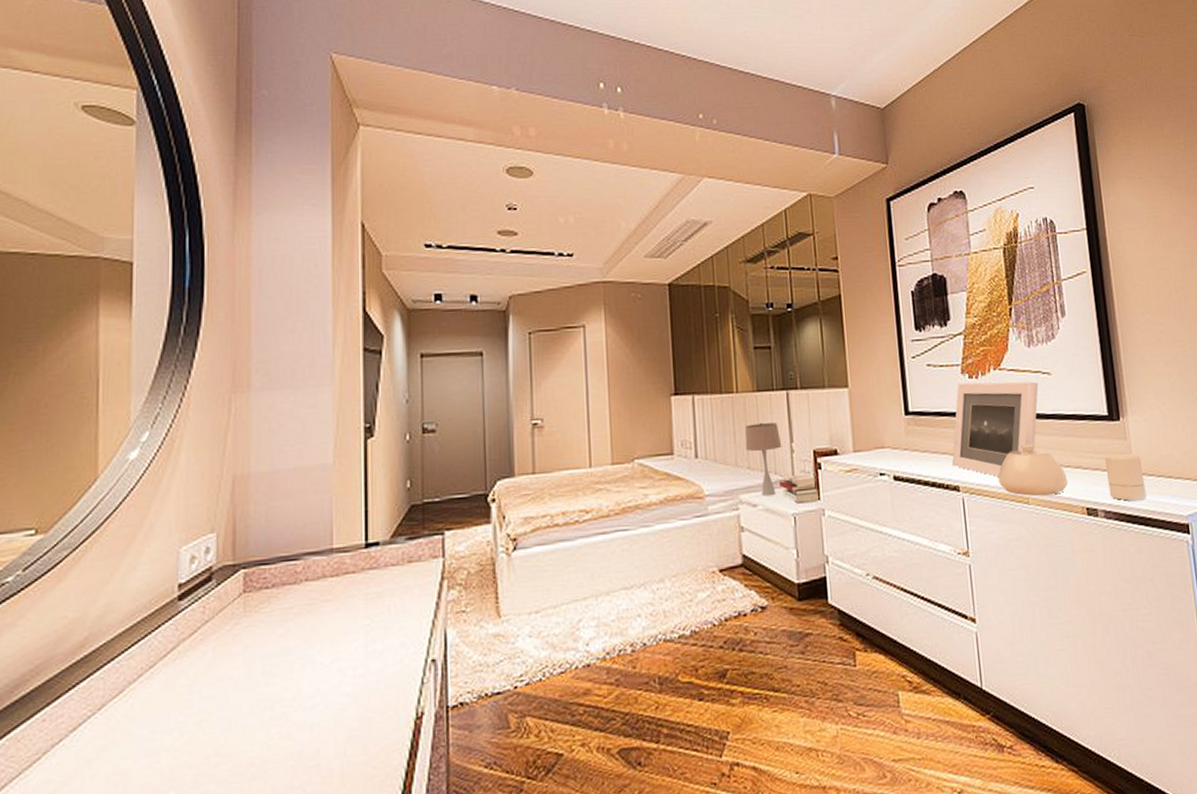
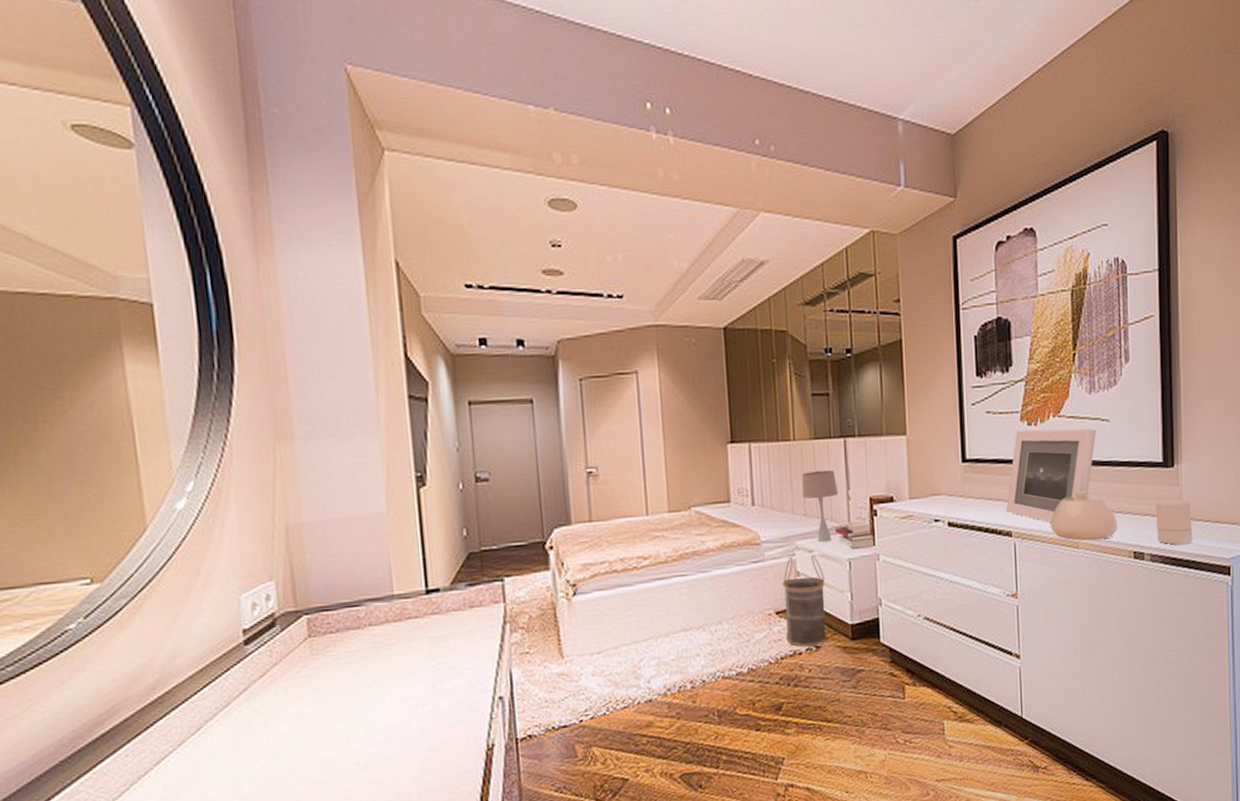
basket: none [726,510,773,608] -> present [783,555,827,647]

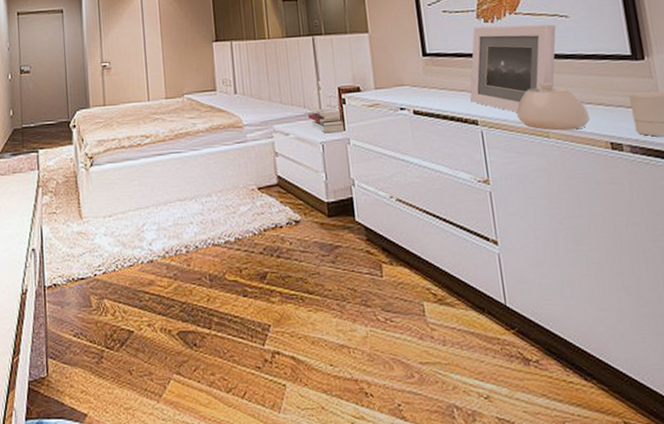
basket: present [783,555,827,647] -> none [263,138,305,221]
table lamp: present [801,470,839,543] -> none [276,64,310,127]

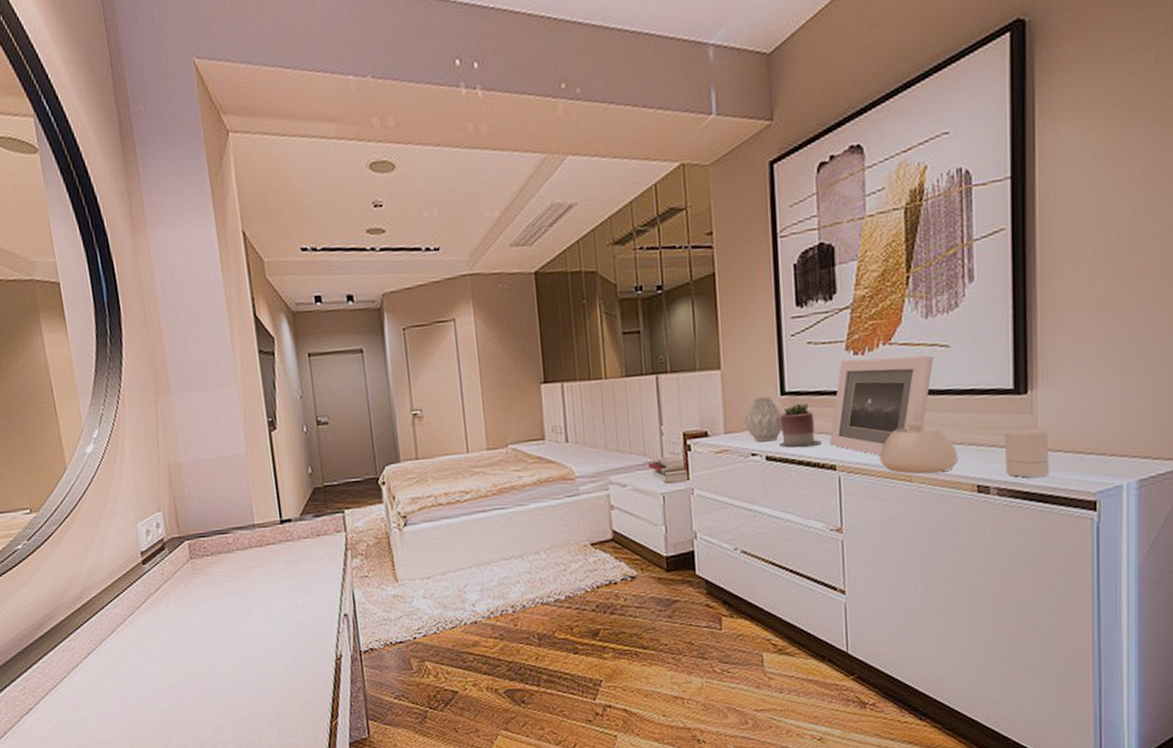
vase: none [391,57,427,98] -> present [743,396,783,442]
succulent planter: none [423,63,463,103] -> present [779,403,822,447]

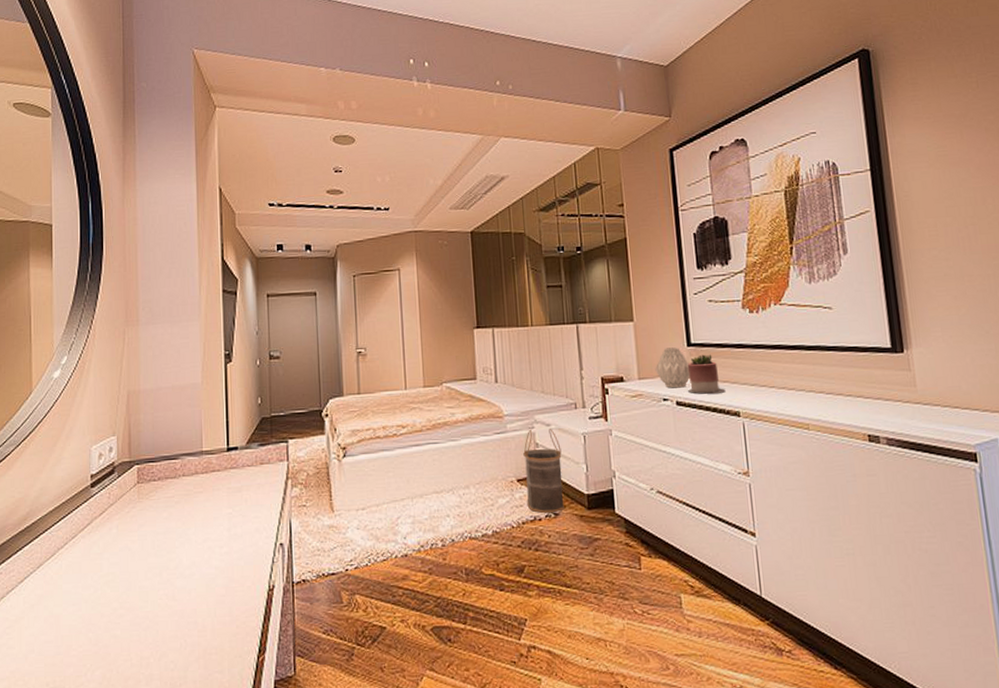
basket: none [597,490,642,577] -> present [523,429,565,514]
books: present [648,455,689,484] -> none [570,398,607,424]
picture frame: present [830,355,933,455] -> none [733,315,819,404]
decorative bowl: present [879,421,959,474] -> none [778,374,850,423]
candle: present [1004,428,1049,478] -> none [887,383,931,429]

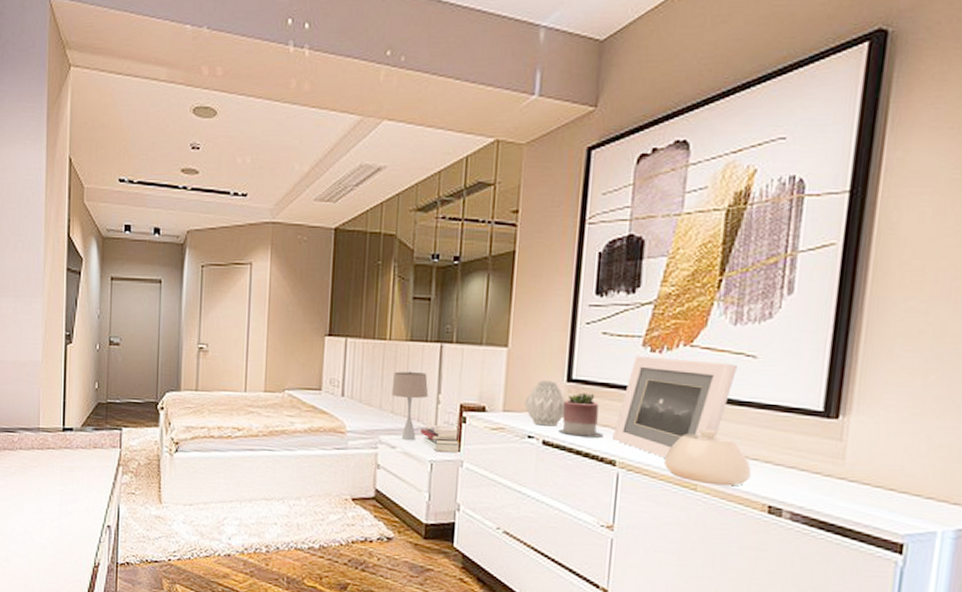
basket: present [523,429,565,514] -> none [359,449,404,537]
table lamp: none [539,352,573,417] -> present [391,371,429,441]
books: none [570,398,607,424] -> present [420,424,460,452]
picture frame: none [733,315,819,404] -> present [613,356,737,458]
decorative bowl: none [778,374,850,423] -> present [663,429,752,487]

